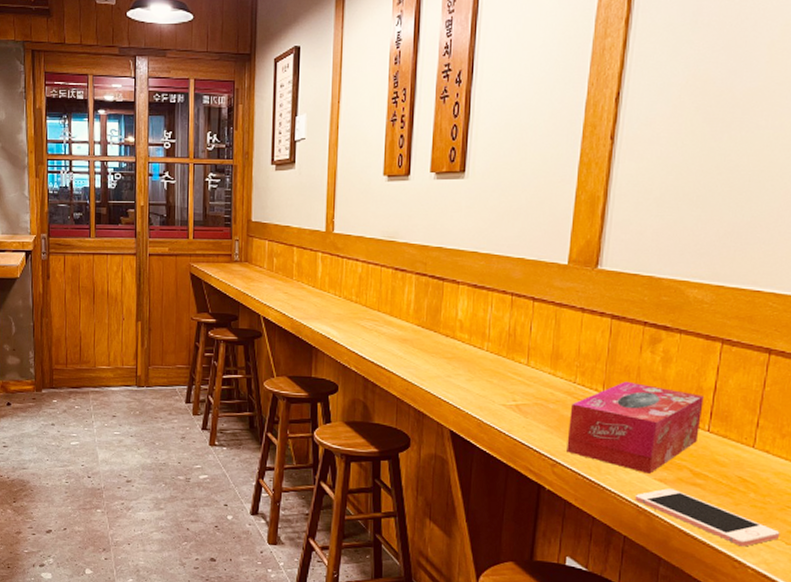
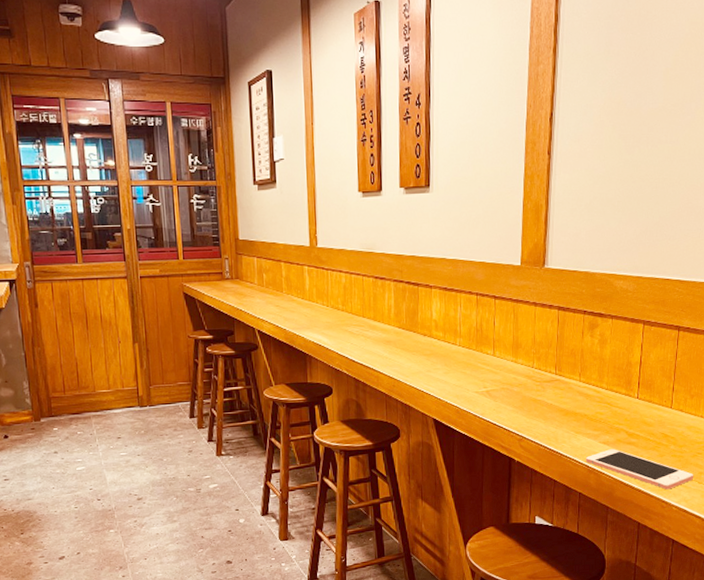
tissue box: present [567,381,704,474] -> none [530,362,633,439]

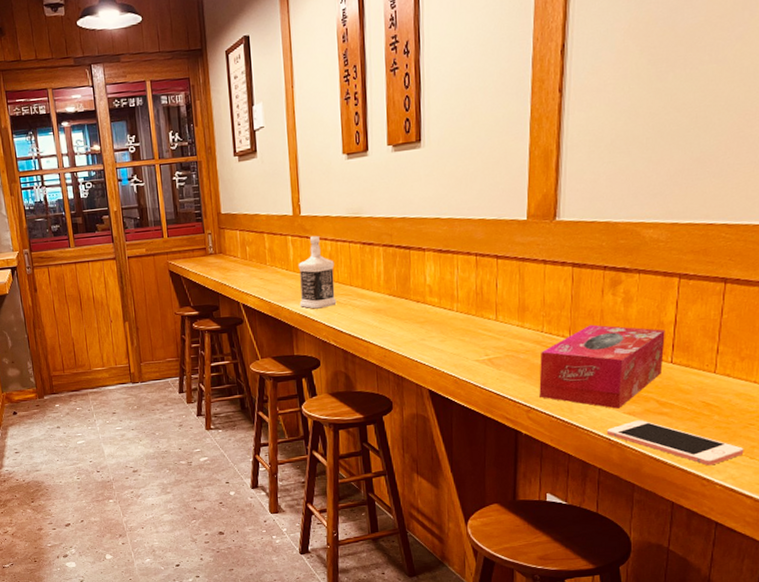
bottle: none [313,267,350,338] -> present [298,235,337,309]
tissue box: none [530,362,633,439] -> present [539,324,665,409]

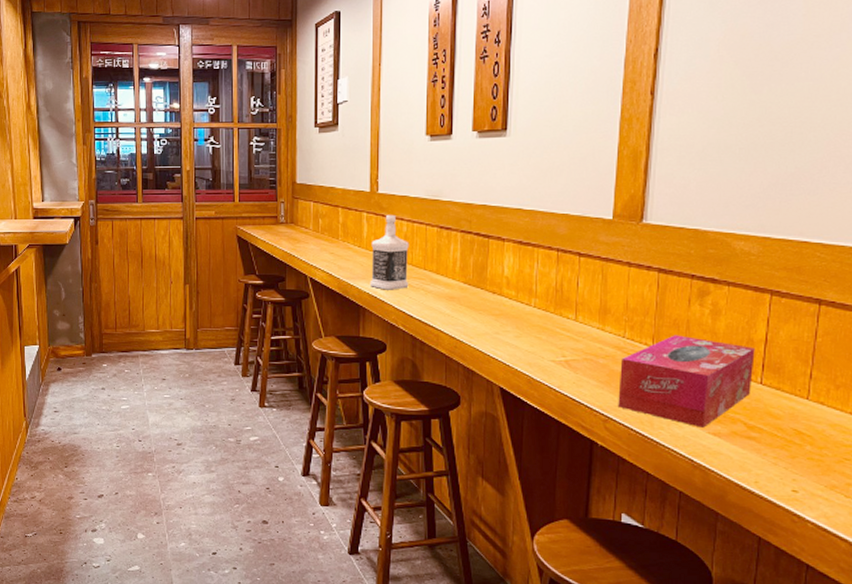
cell phone: present [606,420,744,466] -> none [689,442,839,501]

